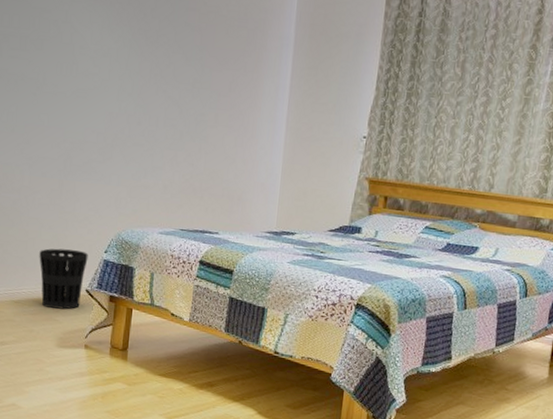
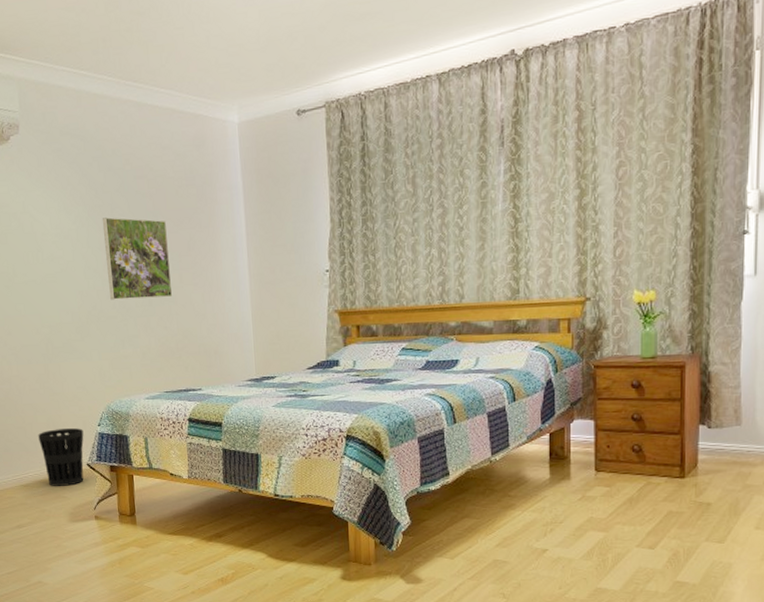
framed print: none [140,43,212,136] -> present [102,217,173,300]

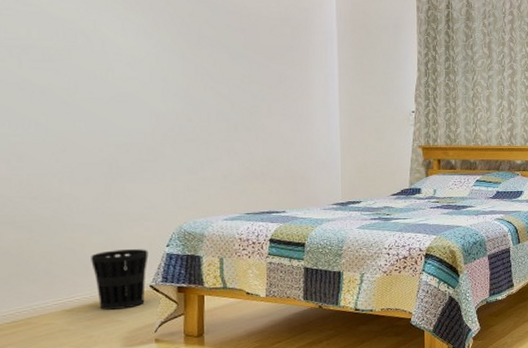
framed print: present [102,217,173,300] -> none [187,45,260,125]

